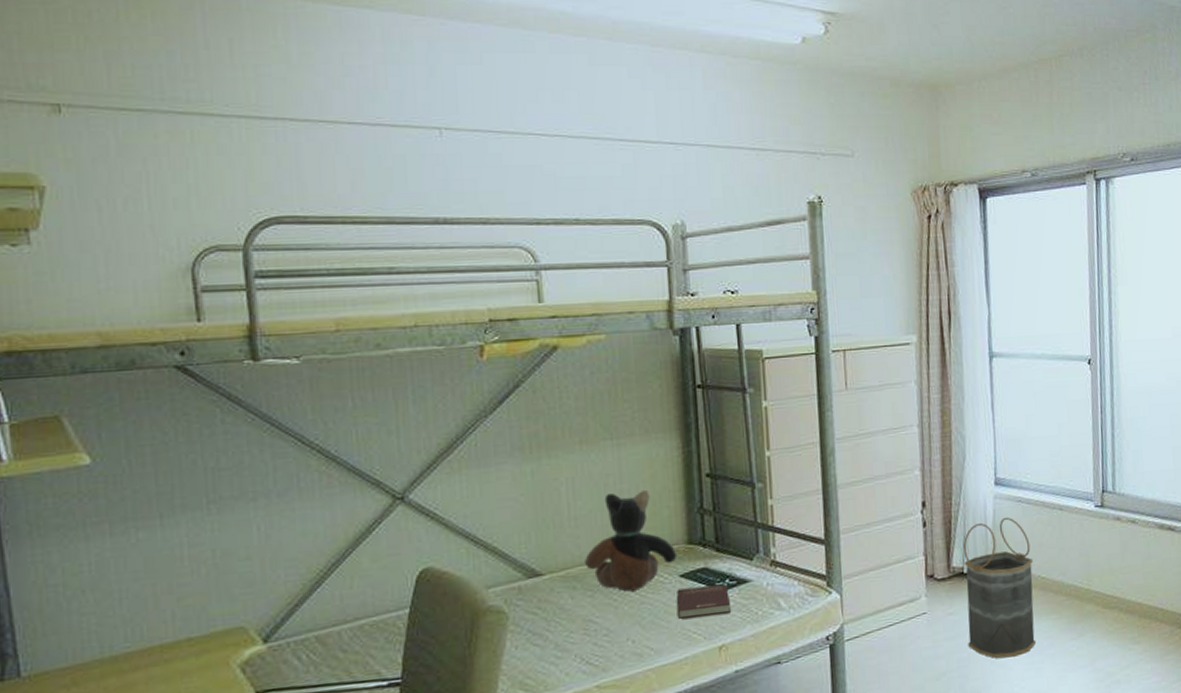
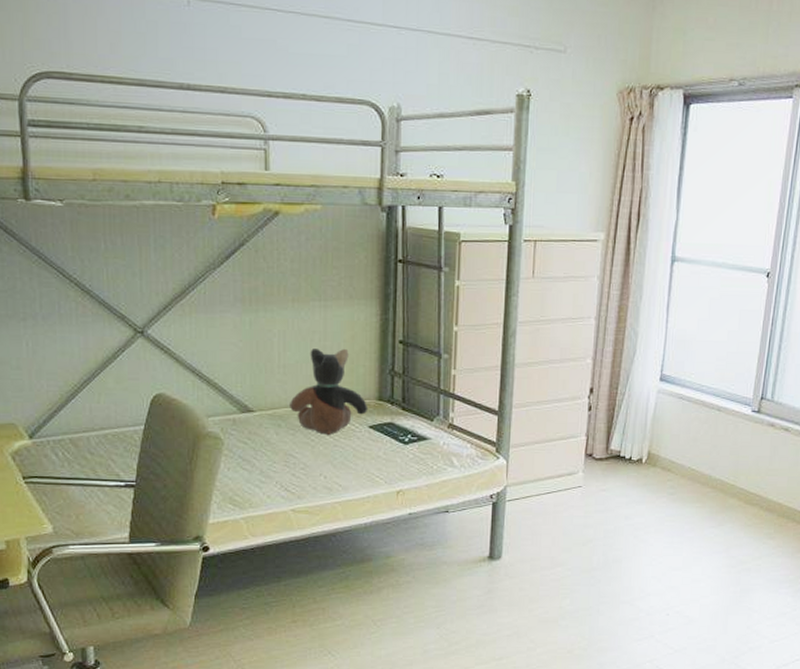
book: present [676,584,730,619] -> none [364,438,410,464]
basket: present [963,517,1037,658] -> none [615,411,686,535]

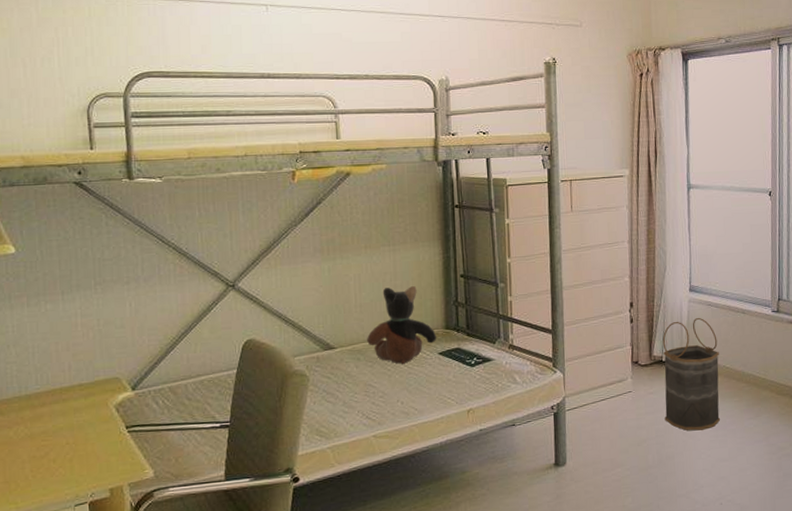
basket: none [615,411,686,535] -> present [662,317,721,431]

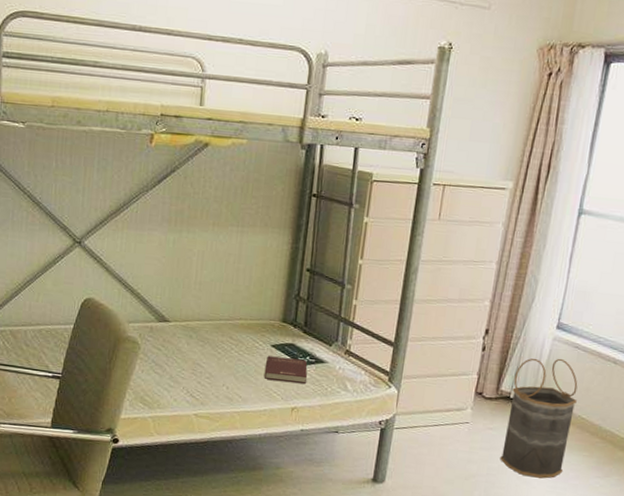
stuffed animal: present [366,286,437,364] -> none [201,269,273,349]
book: none [435,361,477,387] -> present [264,356,308,384]

